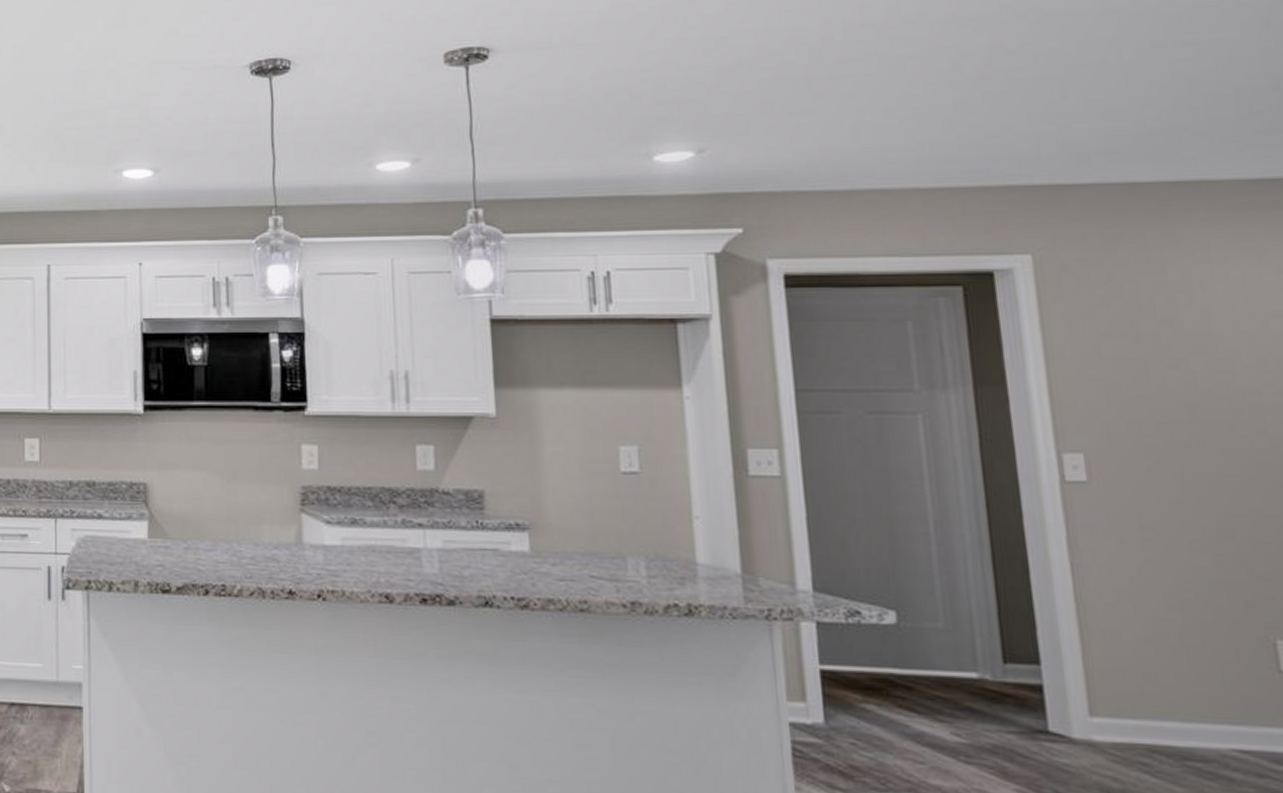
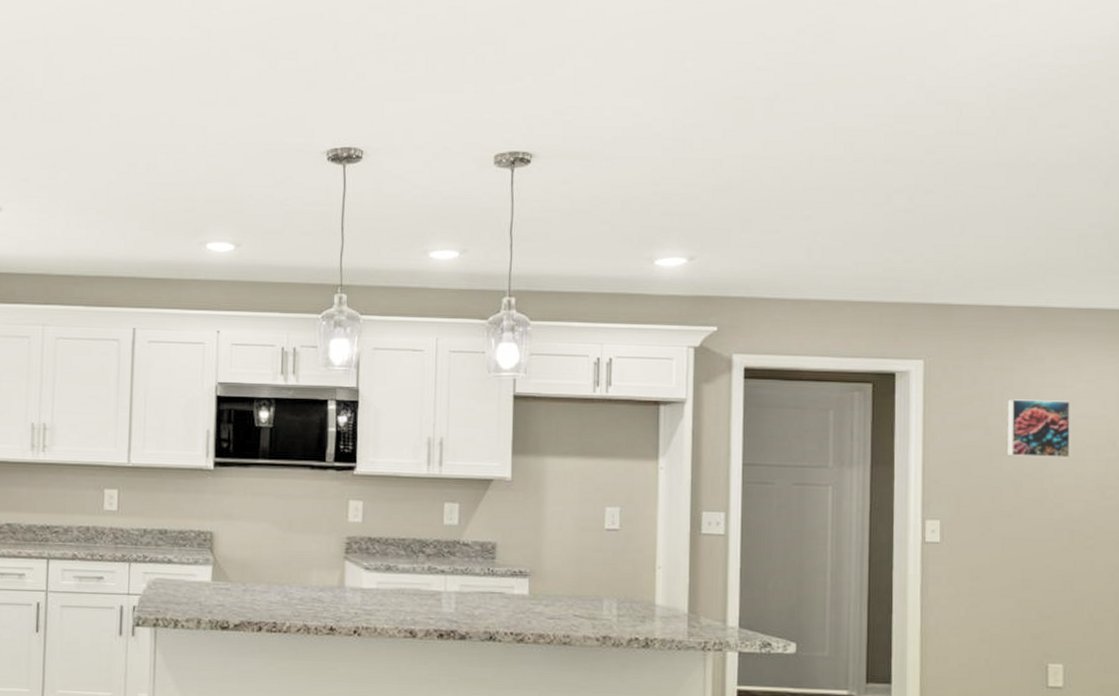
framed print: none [1161,296,1269,370] -> present [1006,399,1071,459]

